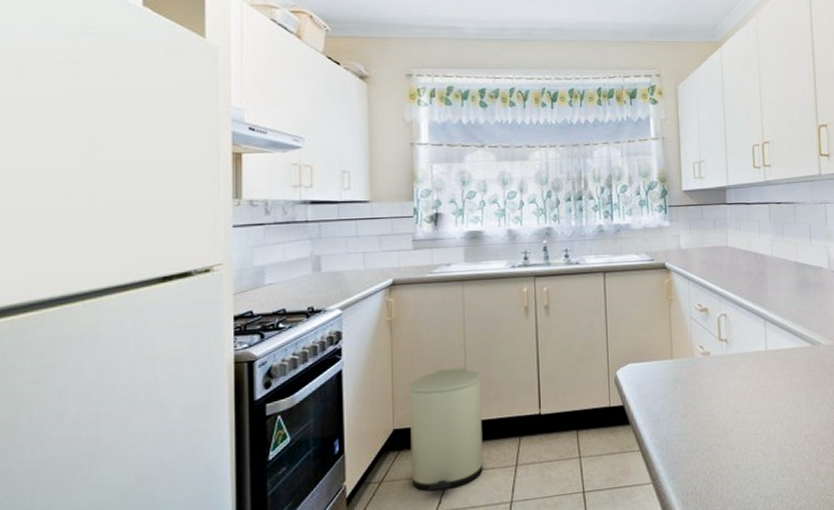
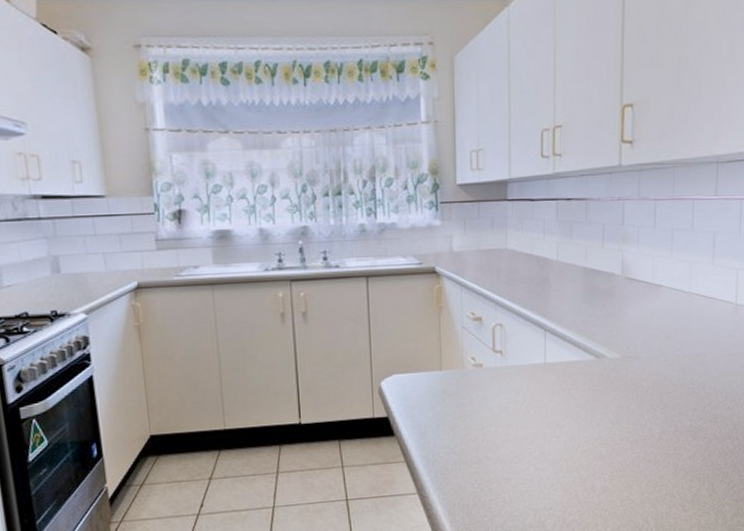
pedal bin: present [409,367,483,492] -> none [163,375,244,496]

